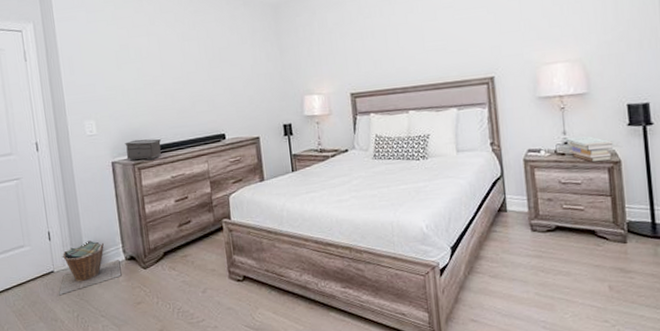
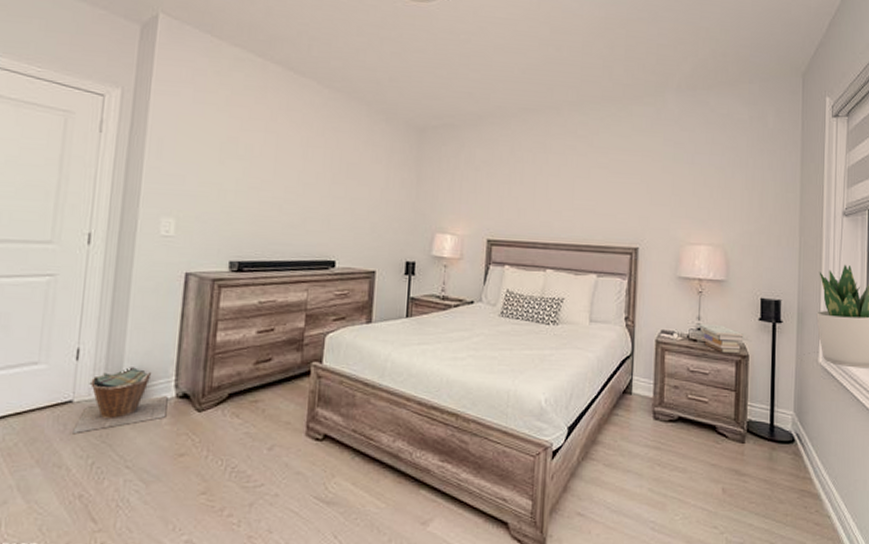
jewelry box: present [125,139,162,161] -> none [206,250,256,278]

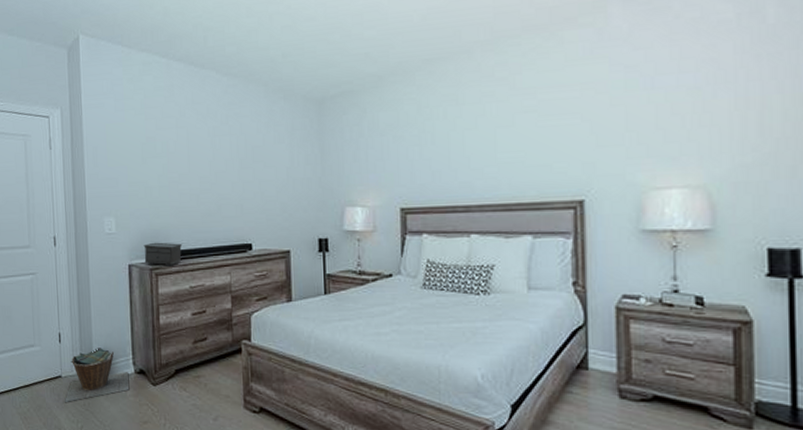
jewelry box: none [206,250,256,278] -> present [143,242,183,266]
books: present [698,323,744,354] -> none [674,284,744,320]

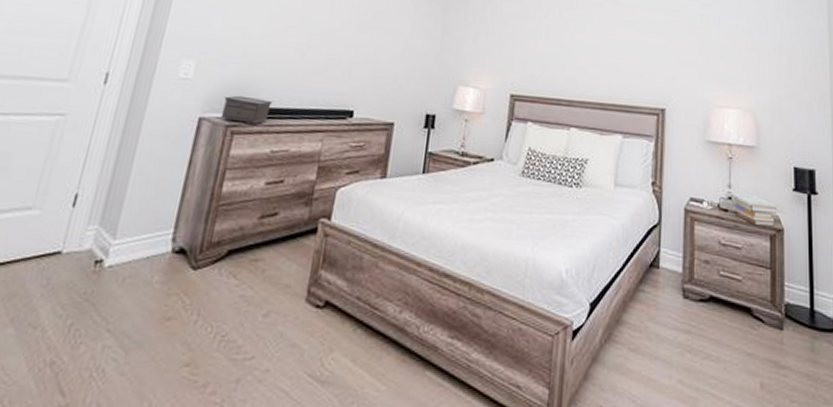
laundry basket: present [65,348,130,403] -> none [55,216,164,290]
books: none [674,284,744,320] -> present [729,191,778,227]

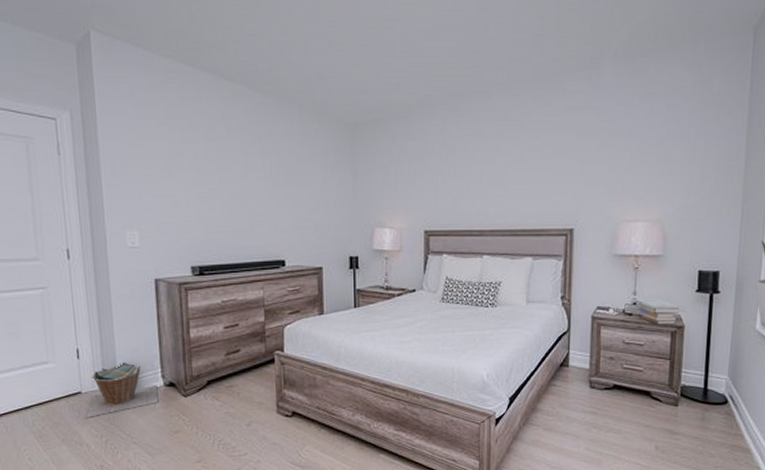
laundry basket: none [55,216,164,290] -> present [86,362,159,419]
jewelry box: present [220,95,273,125] -> none [171,257,214,281]

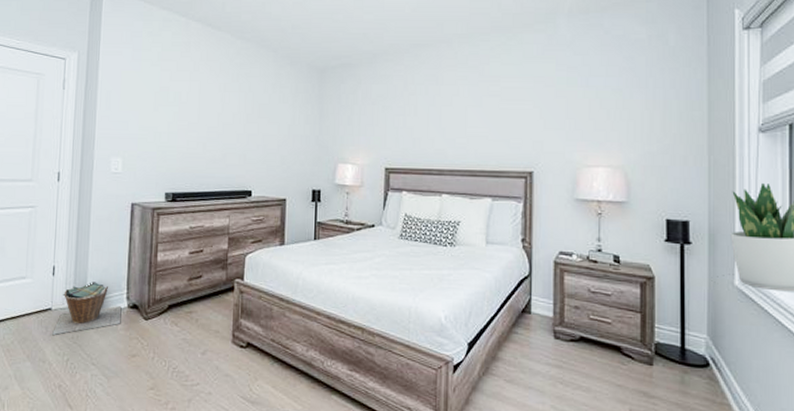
books: present [634,298,680,325] -> none [598,244,648,276]

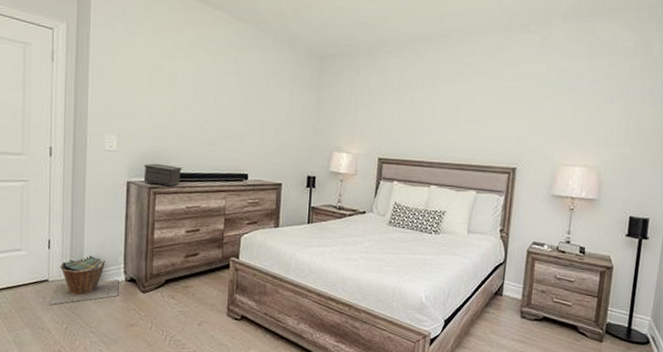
jewelry box: none [147,183,186,207] -> present [143,163,183,187]

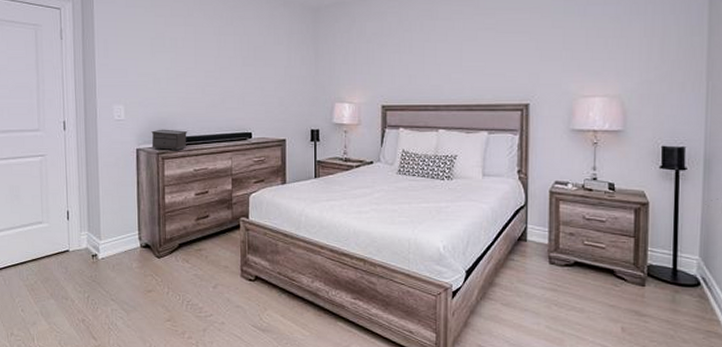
laundry basket: present [50,256,119,306] -> none [72,224,135,275]

